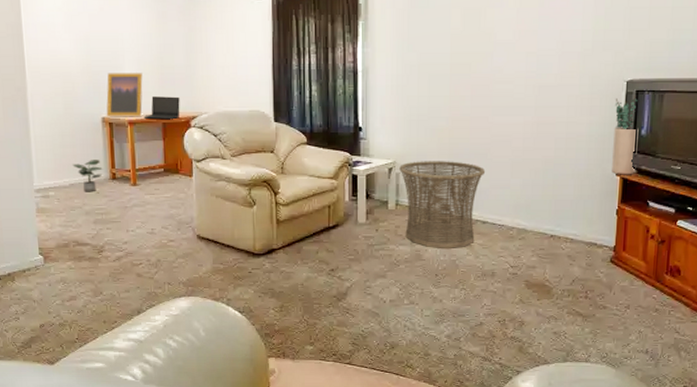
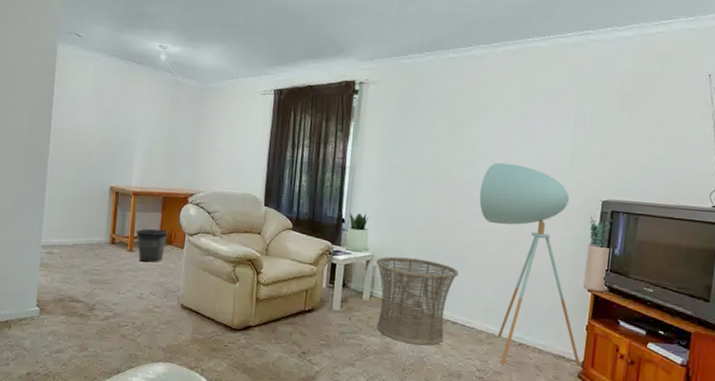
potted plant: present [72,160,103,192] -> none [78,223,104,254]
picture frame: present [106,73,143,117] -> none [114,147,151,190]
waste bin: none [137,158,173,195] -> present [135,228,169,263]
laptop: present [143,96,180,120] -> none [147,172,181,195]
planter: none [364,118,392,160] -> present [344,212,370,252]
floor lamp: none [500,50,613,260] -> present [479,162,581,366]

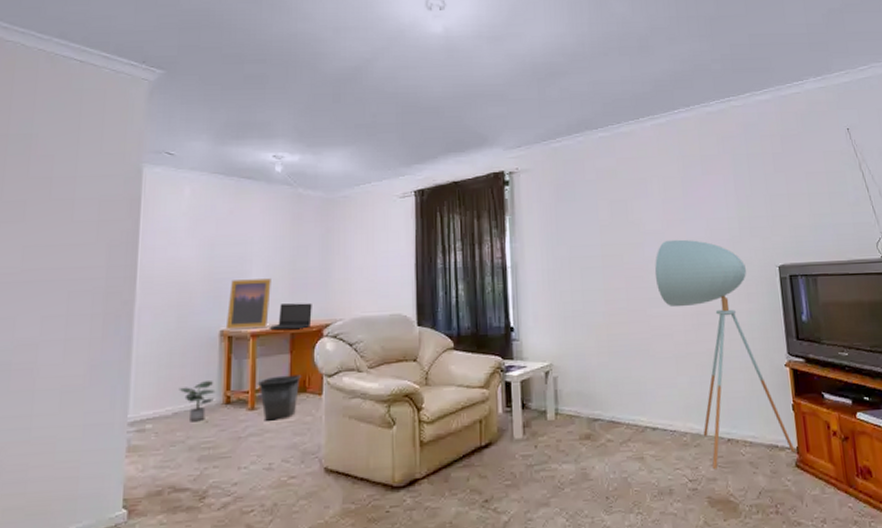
potted plant: none [78,223,104,254] -> present [179,381,216,422]
picture frame: none [114,147,151,190] -> present [225,278,271,330]
laptop: none [147,172,181,195] -> present [269,303,312,330]
planter: present [344,212,370,252] -> none [517,316,547,363]
basket: present [376,256,459,346] -> none [556,360,650,464]
vase: present [583,216,612,293] -> none [771,281,803,366]

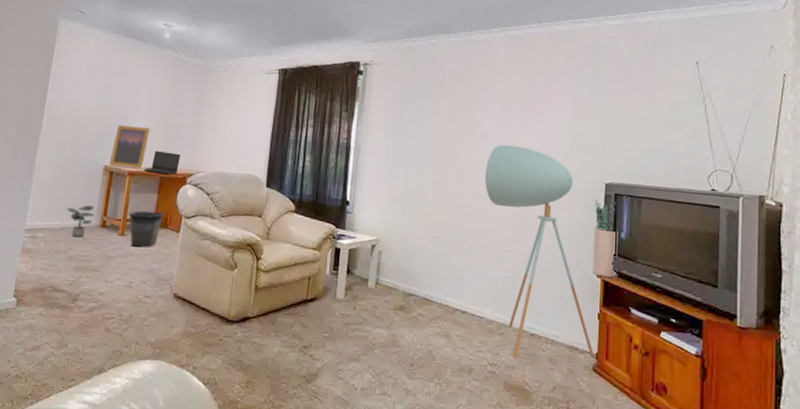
vase: none [771,281,803,366] -> present [592,199,618,279]

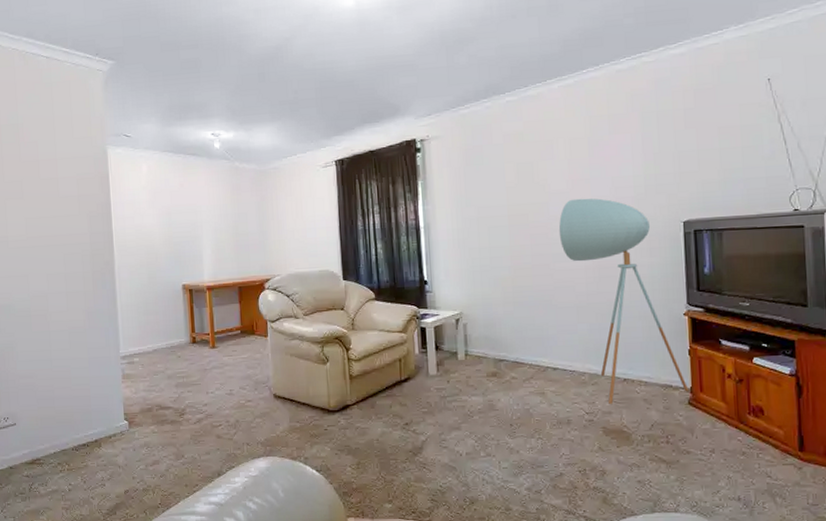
potted plant: present [66,205,95,238] -> none [155,325,184,357]
picture frame: present [108,125,150,169] -> none [186,241,220,284]
waste bin: present [128,210,164,248] -> none [215,320,249,357]
laptop: present [143,151,181,175] -> none [220,261,255,284]
vase: present [592,199,618,279] -> none [674,235,703,315]

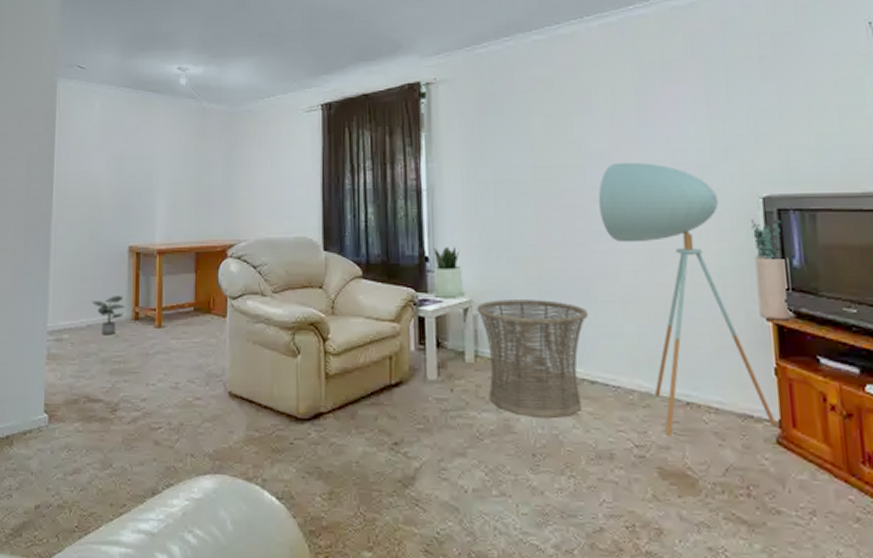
potted plant: none [155,325,184,357] -> present [92,296,125,336]
planter: none [431,271,458,312] -> present [432,246,467,298]
basket: none [466,309,552,397] -> present [477,299,589,418]
vase: none [674,235,703,315] -> present [750,216,792,320]

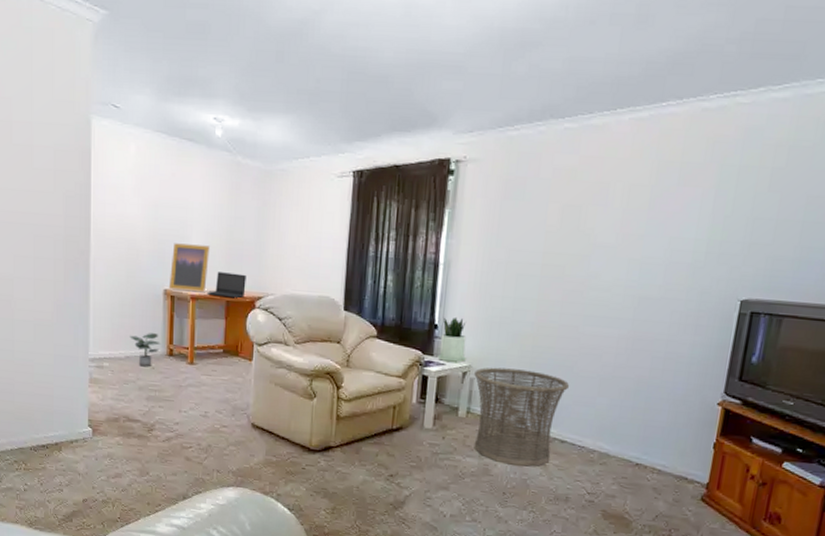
picture frame: none [134,195,177,246] -> present [168,243,210,293]
laptop: none [174,221,216,249] -> present [207,272,246,299]
floor lamp: present [598,162,777,437] -> none [595,256,705,489]
vase: present [750,216,792,320] -> none [713,318,752,406]

